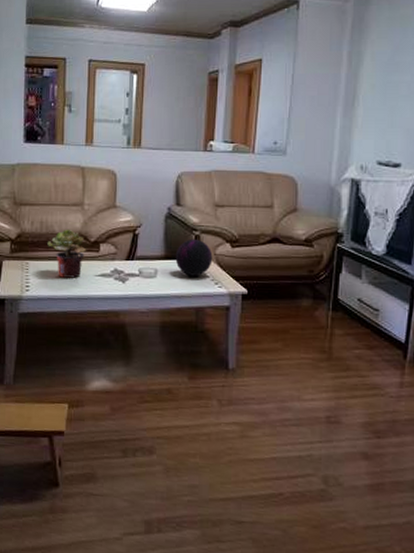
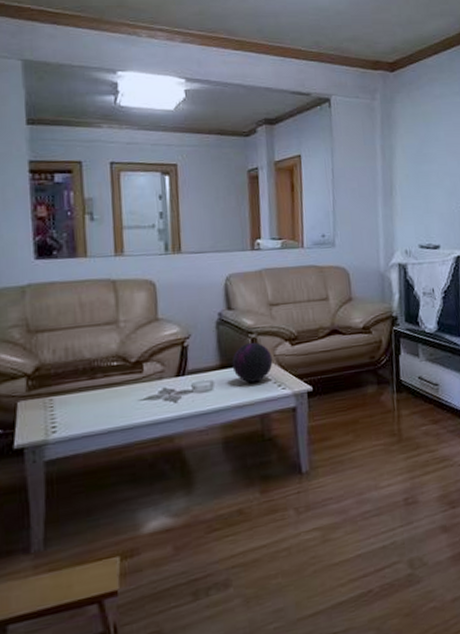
potted plant: present [47,229,86,278] -> none [76,351,126,410]

